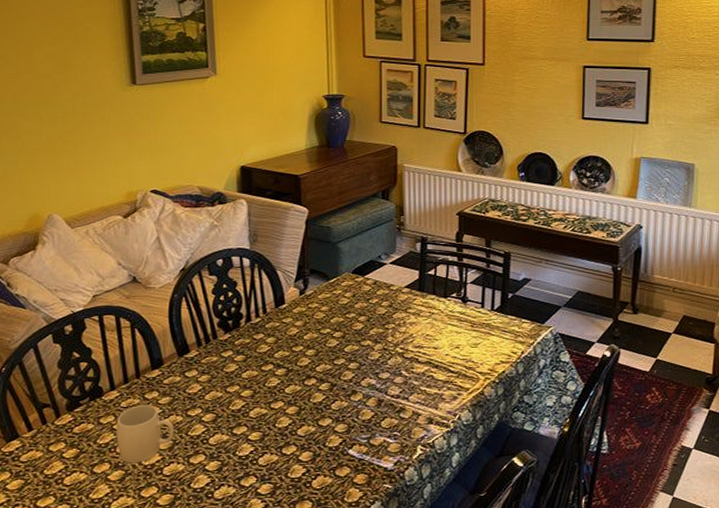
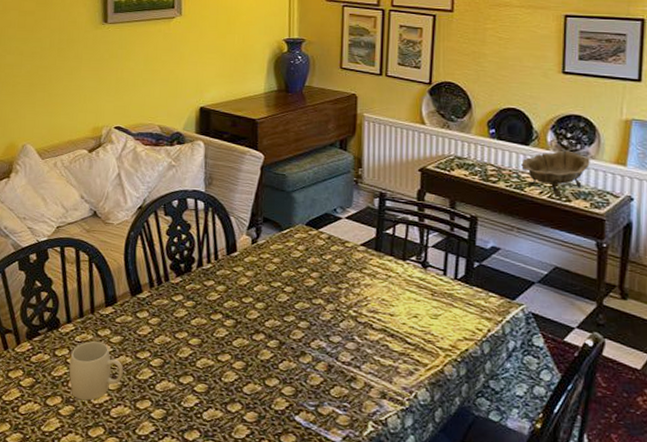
decorative bowl: none [548,188,606,230] -> present [521,150,590,197]

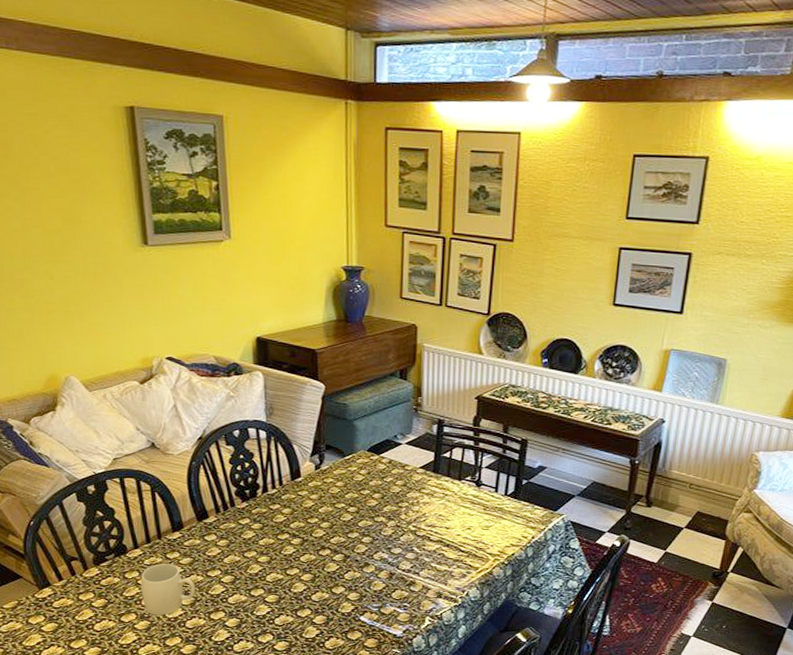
decorative bowl: present [521,150,590,197] -> none [570,378,631,421]

